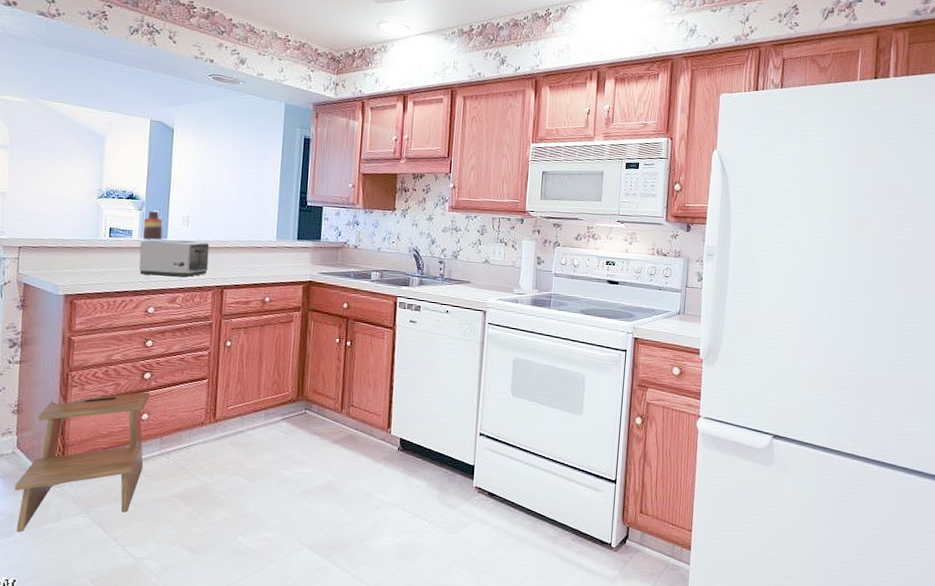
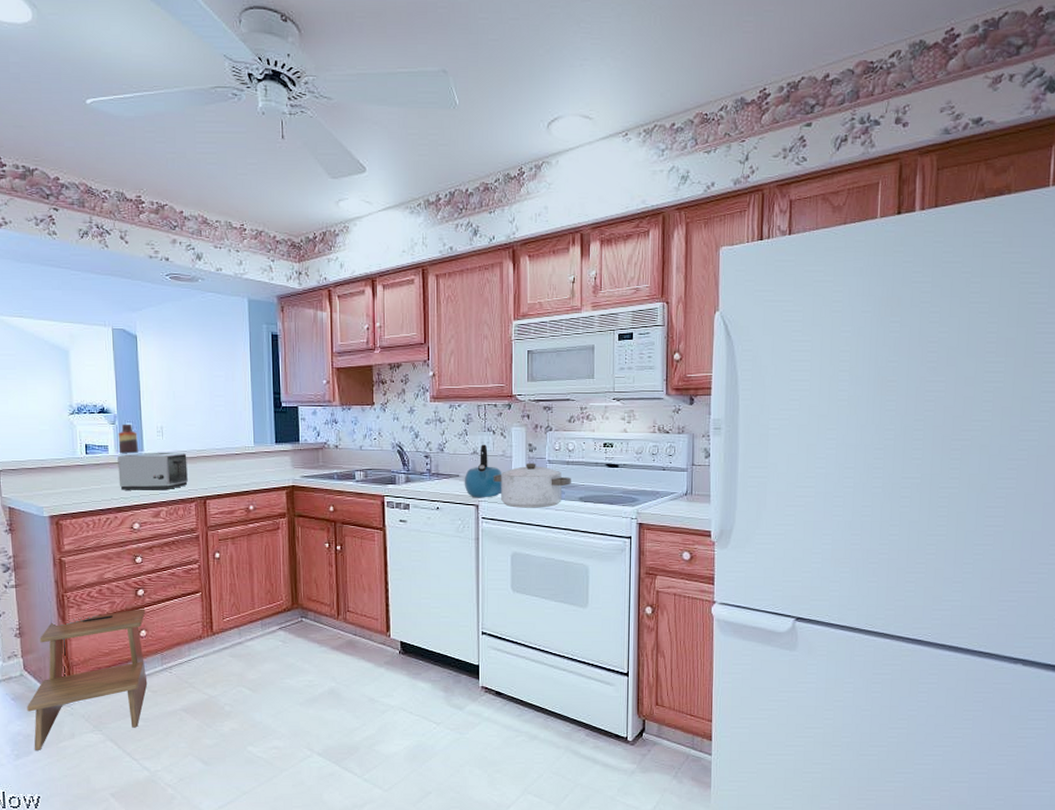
kettle: none [474,254,511,305] -> present [464,444,502,498]
cooking pot: none [501,274,575,318] -> present [493,462,571,508]

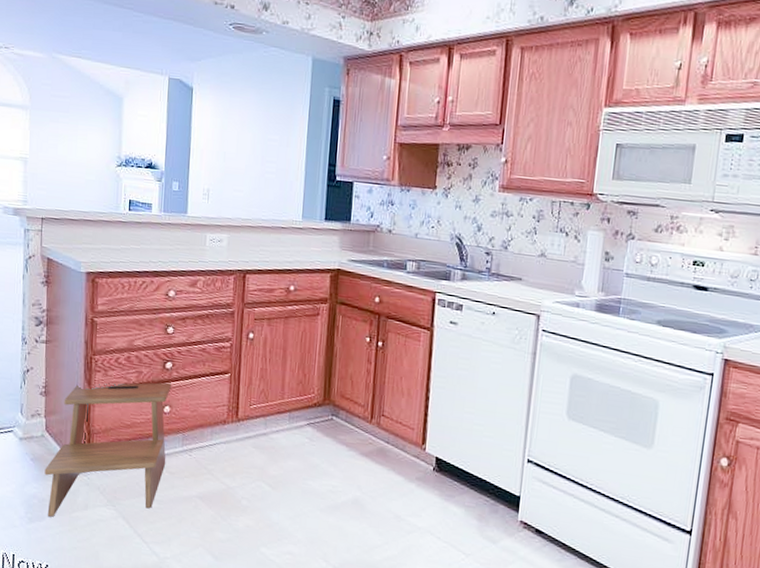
vase: present [118,424,139,454] -> none [162,182,183,216]
toaster: present [118,453,188,490] -> none [159,215,231,259]
kettle: present [464,444,502,498] -> none [526,246,572,309]
cooking pot: present [493,462,571,508] -> none [559,273,651,328]

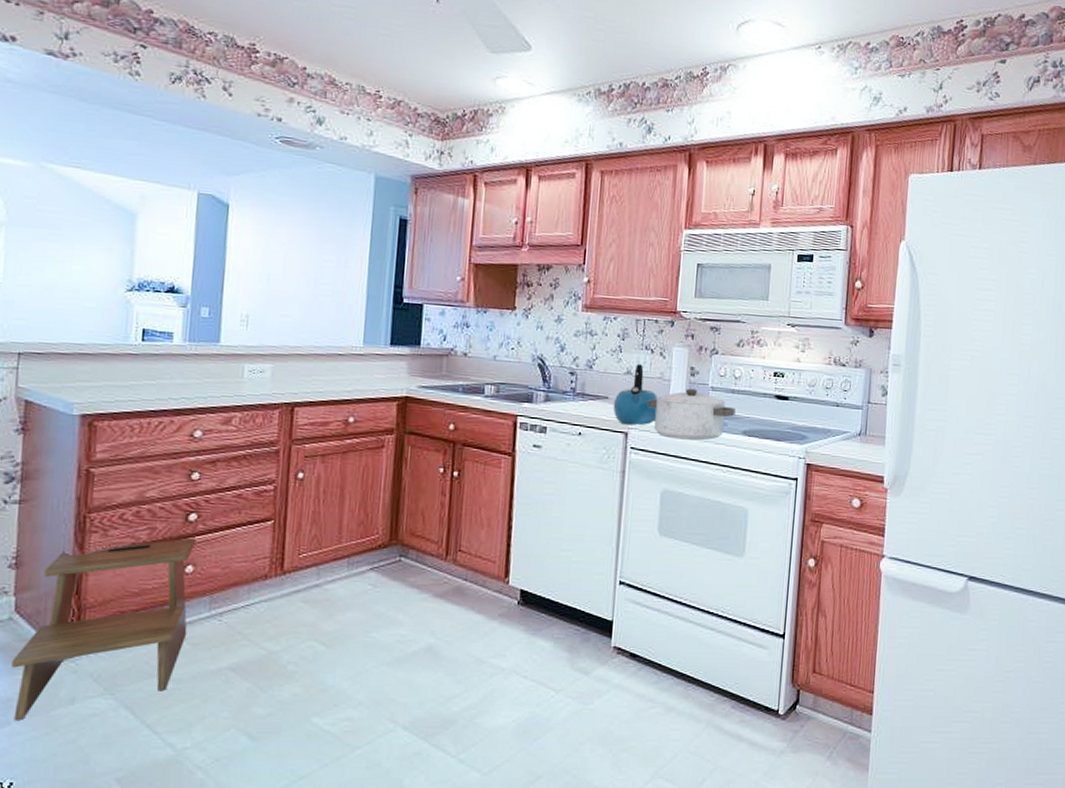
kettle: none [526,246,572,309] -> present [613,364,659,426]
cooking pot: none [559,273,651,328] -> present [647,388,736,441]

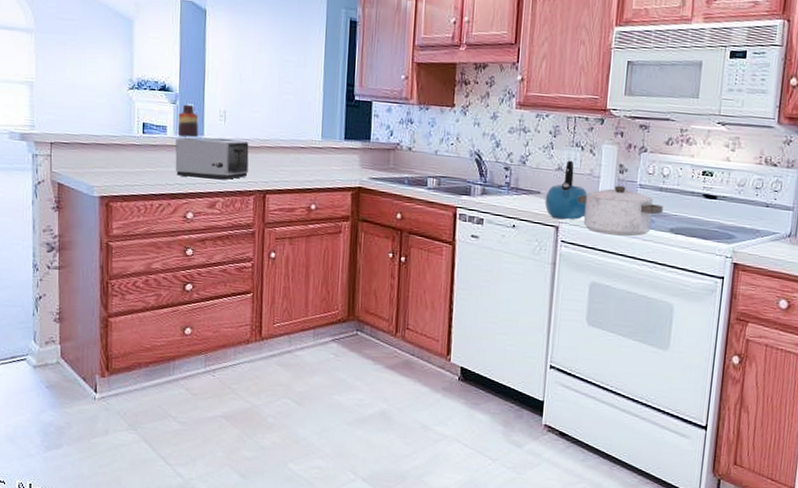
step stool: present [11,537,197,720] -> none [61,304,193,444]
toaster: none [181,344,276,392] -> present [175,137,249,180]
vase: none [186,307,214,345] -> present [177,104,199,138]

